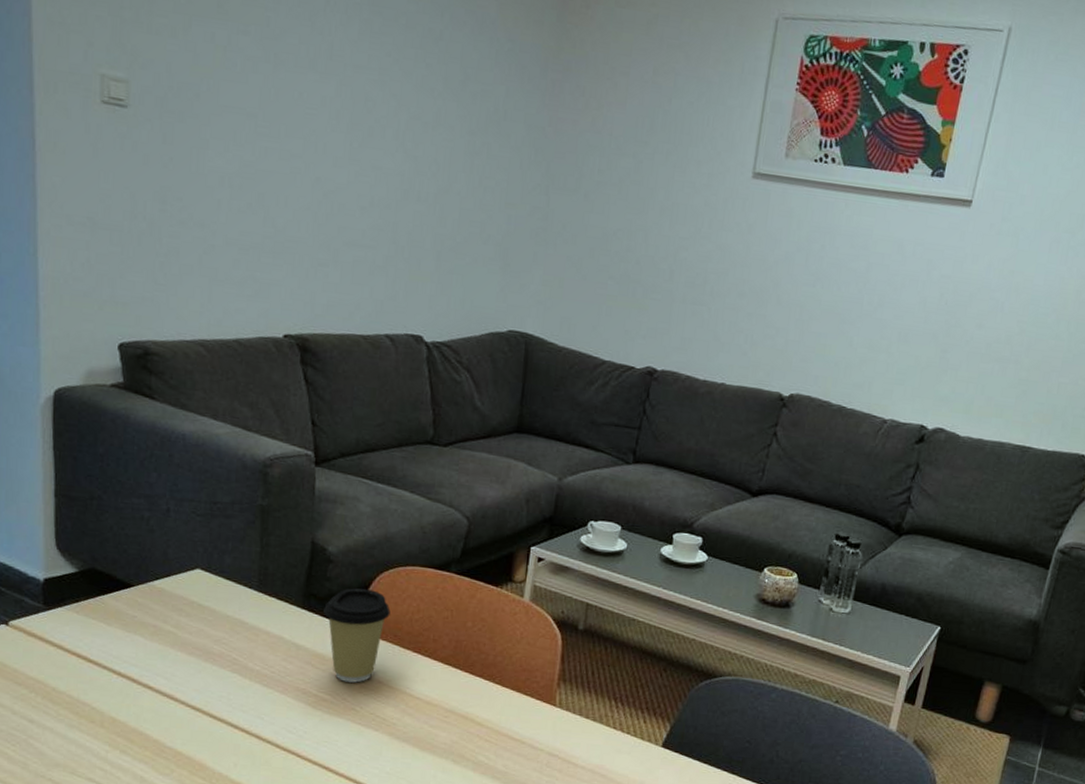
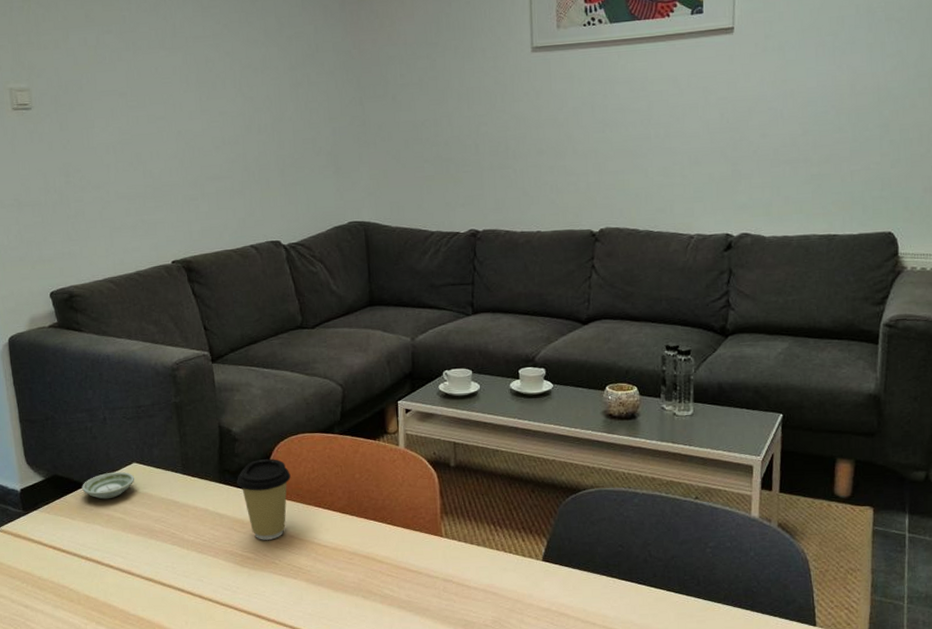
saucer: none [126,575,197,608] -> present [82,471,135,500]

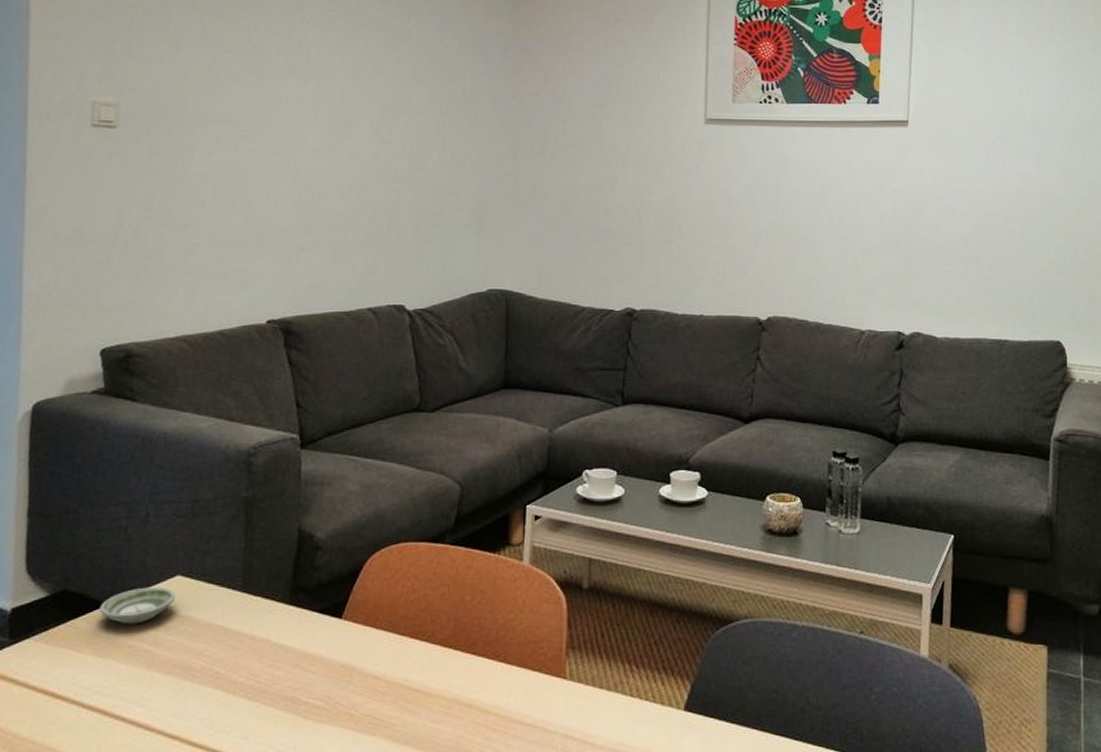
coffee cup: present [237,459,291,540] -> none [313,574,384,682]

